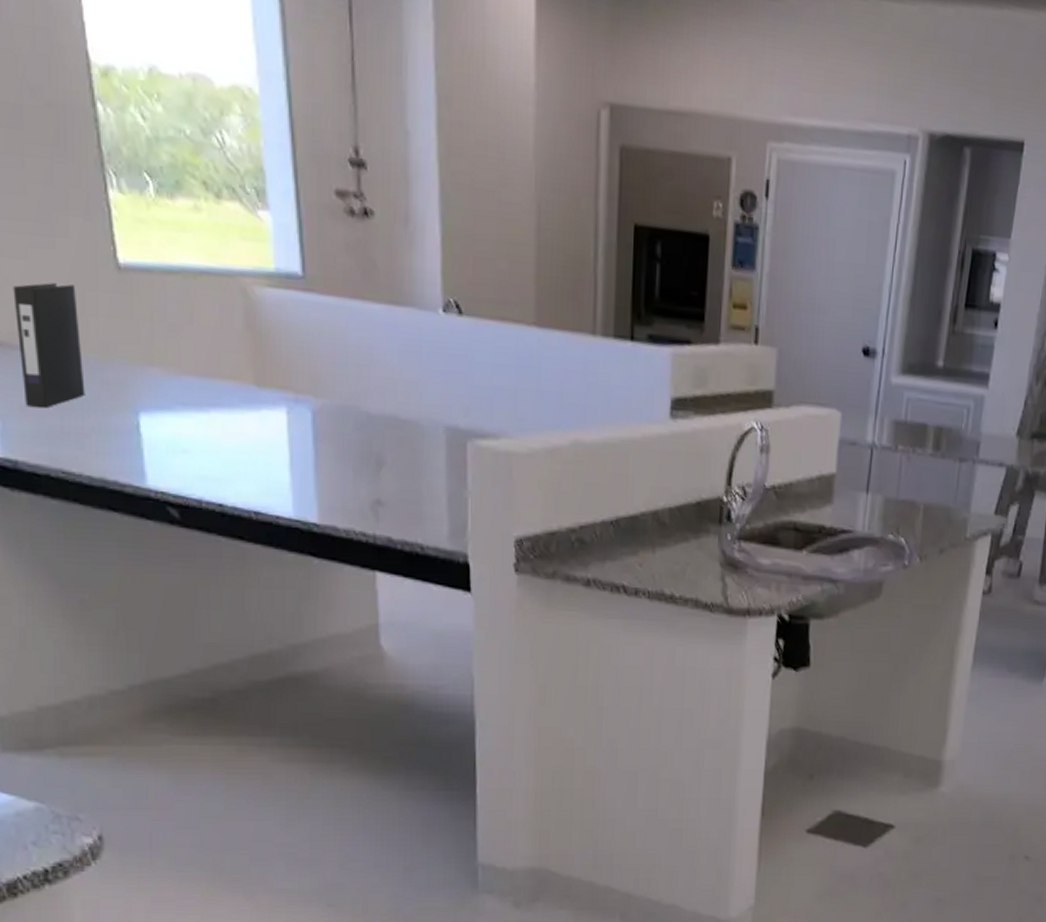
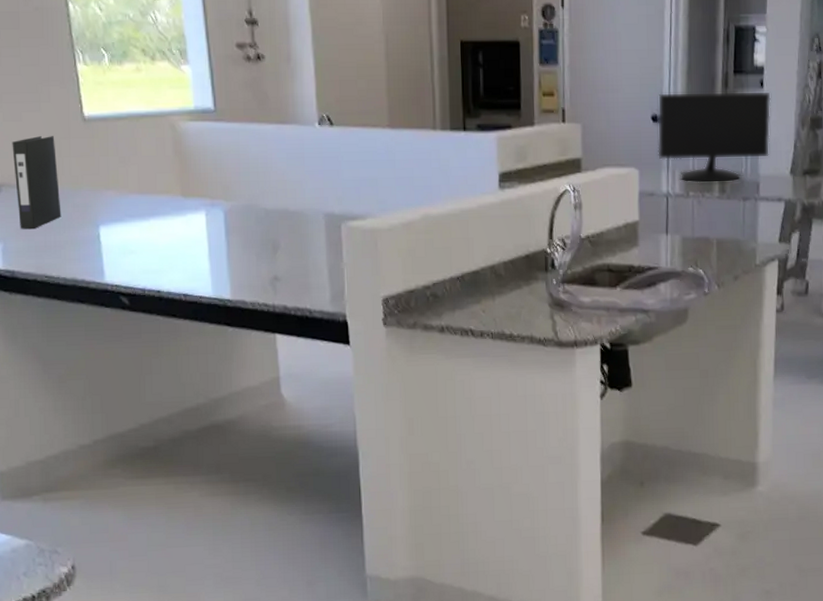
computer monitor: none [866,320,1004,439] -> present [657,91,771,184]

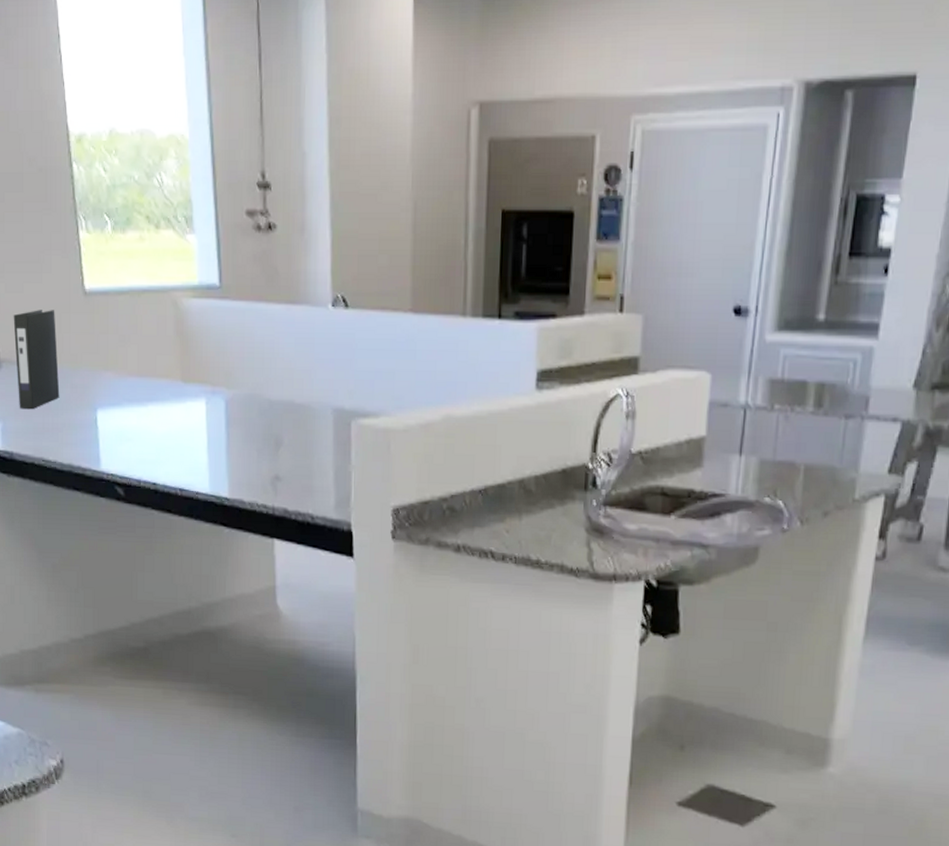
computer monitor: present [657,91,771,184] -> none [738,278,897,395]

